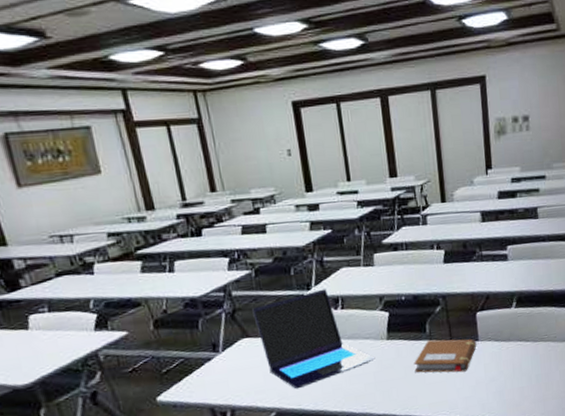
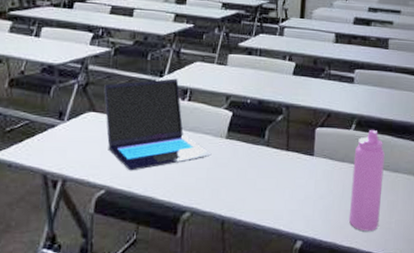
notebook: present [414,339,477,373] -> none [247,147,312,184]
water bottle: none [519,303,554,405] -> present [349,129,385,232]

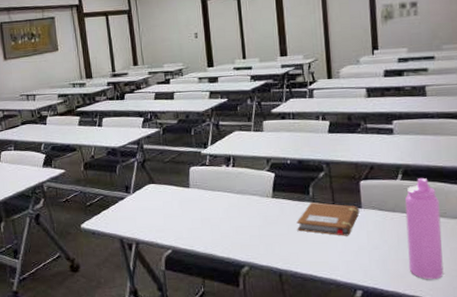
laptop: present [104,78,210,171] -> none [158,148,260,233]
notebook: none [247,147,312,184] -> present [296,202,360,236]

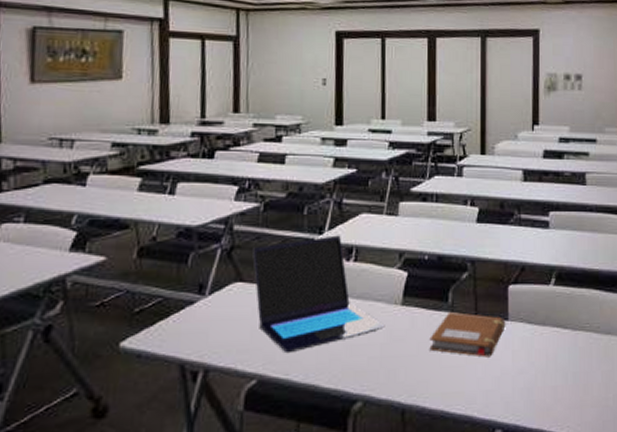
laptop: none [158,148,260,233] -> present [252,235,384,354]
water bottle: present [404,177,444,280] -> none [556,283,594,412]

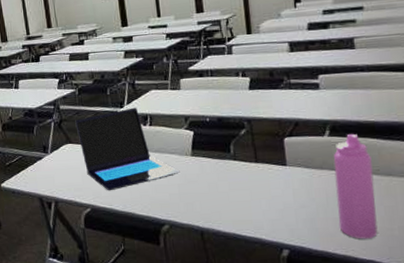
notebook: present [429,312,506,357] -> none [217,160,285,195]
water bottle: none [556,283,594,412] -> present [333,133,378,239]

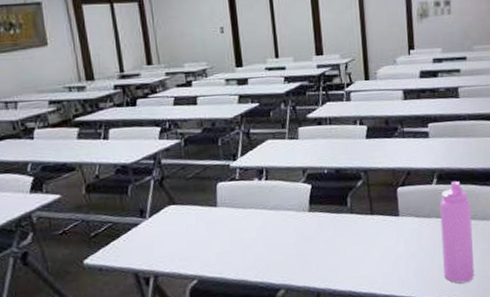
laptop: present [75,107,179,191] -> none [180,160,296,258]

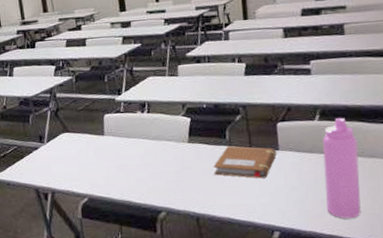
notebook: none [334,213,397,247] -> present [213,146,277,179]

